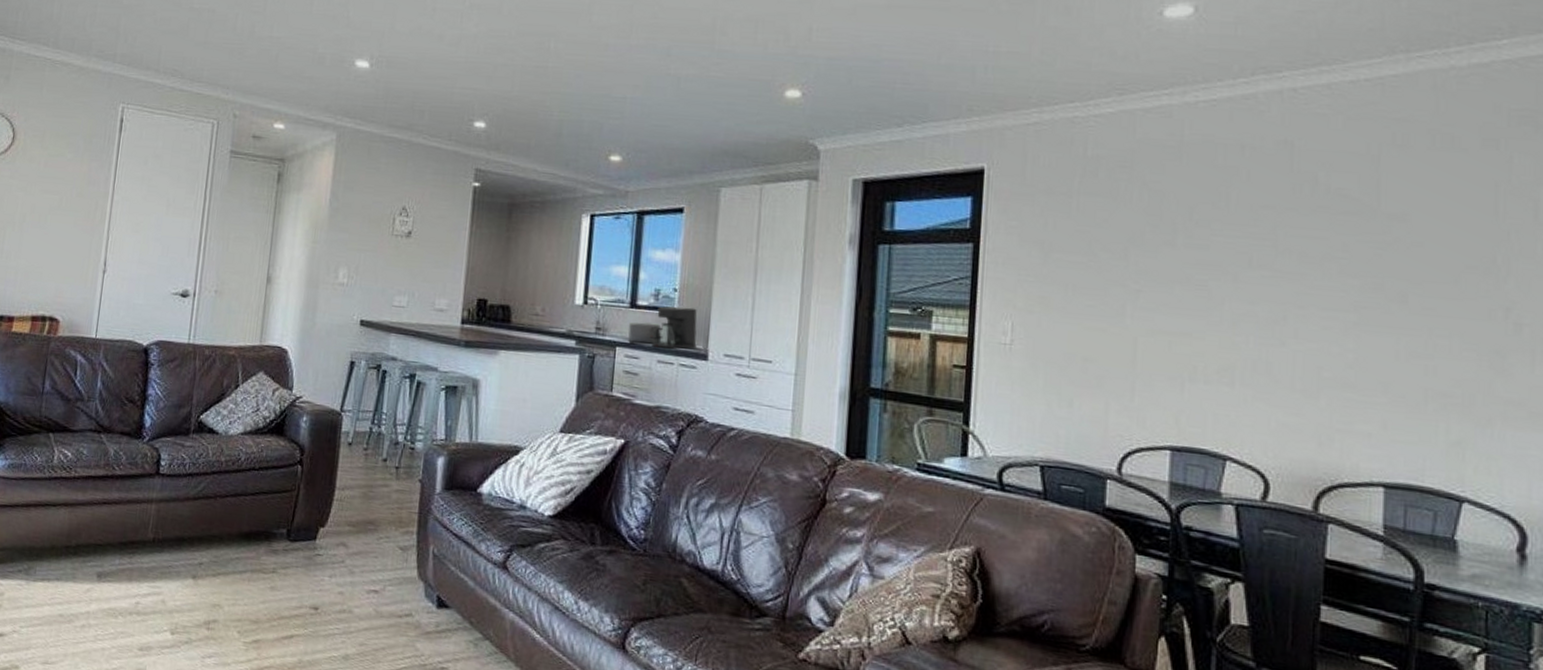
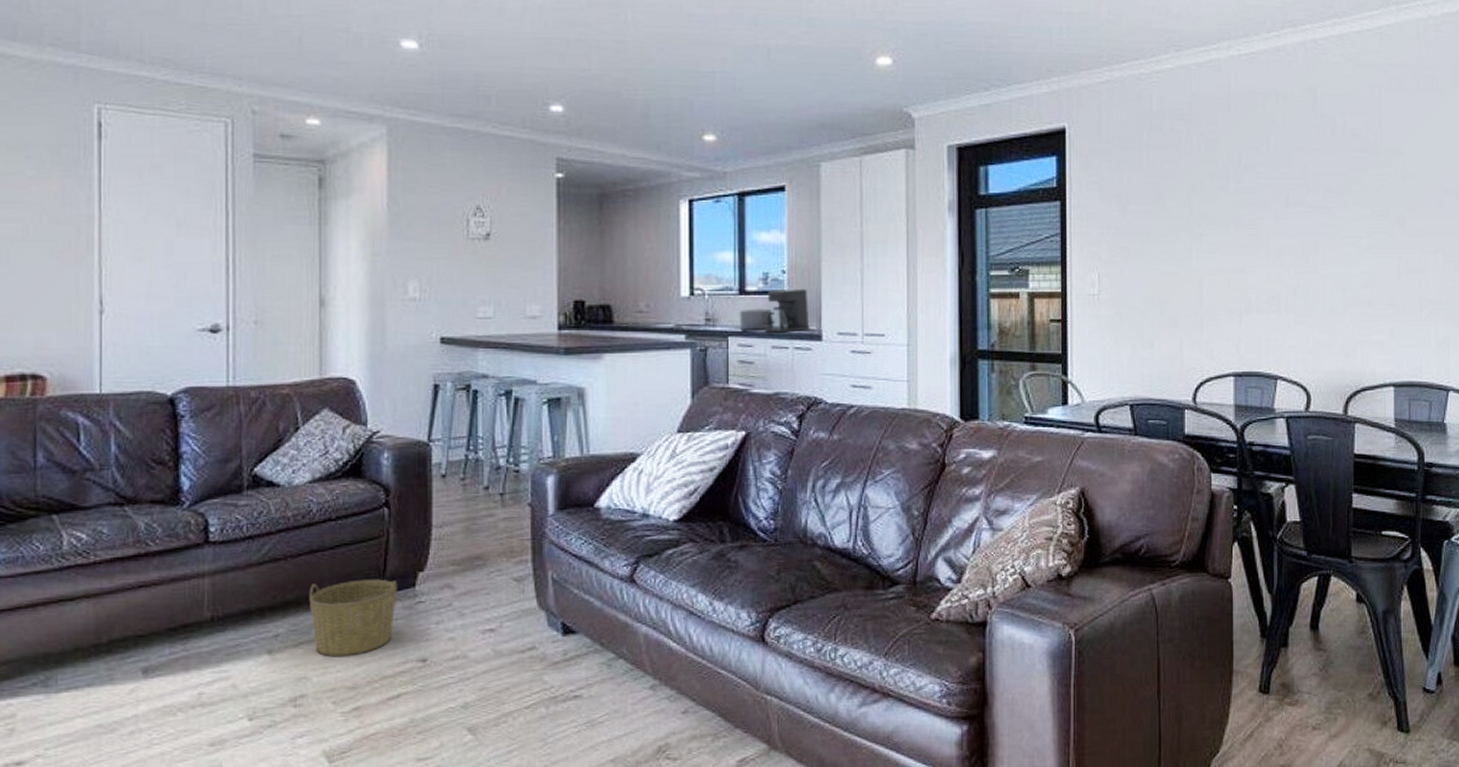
basket: none [229,523,302,593] -> present [308,579,398,657]

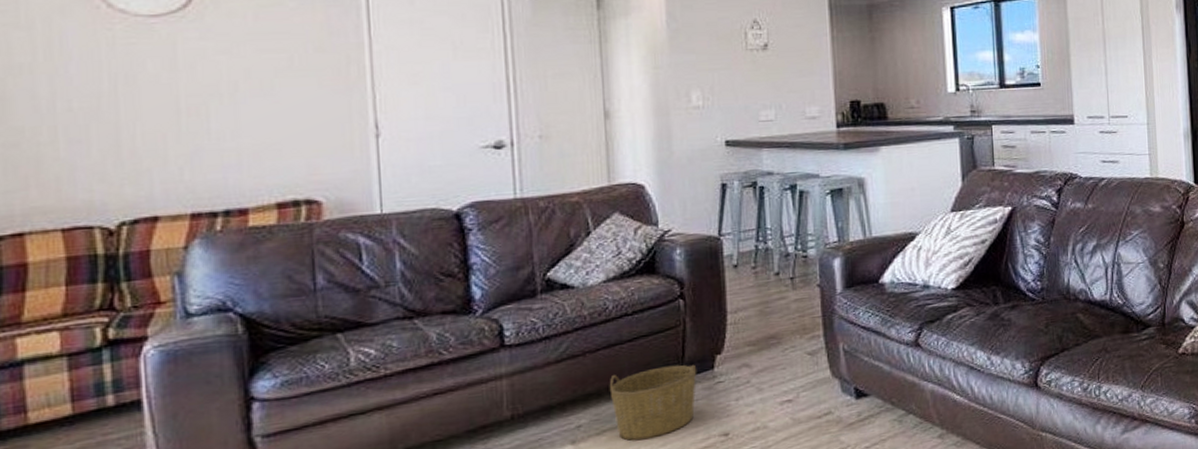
toaster: present [739,308,773,333] -> none [1000,99,1031,121]
coffee maker: present [764,288,810,334] -> none [1024,80,1063,121]

